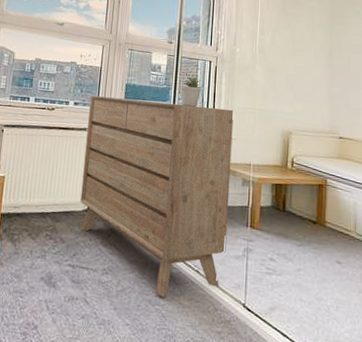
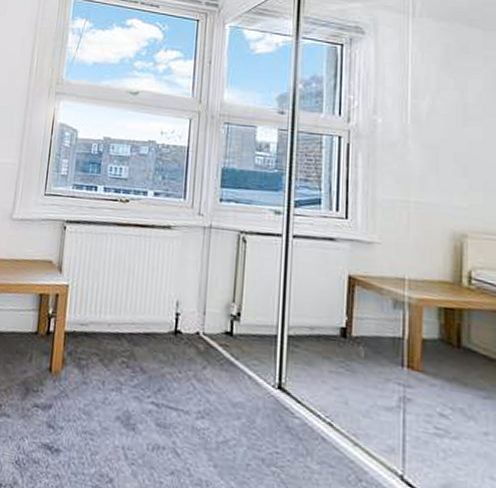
dresser: present [80,95,234,297] -> none [165,183,377,456]
potted plant: present [179,75,203,107] -> none [296,156,331,199]

